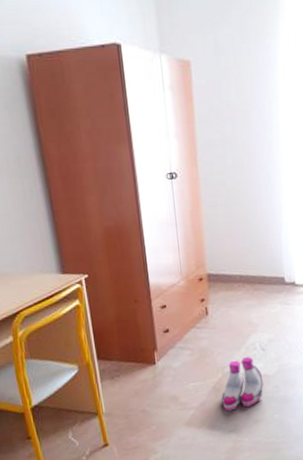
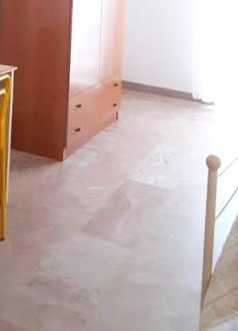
boots: present [221,356,263,411] -> none [120,167,163,223]

